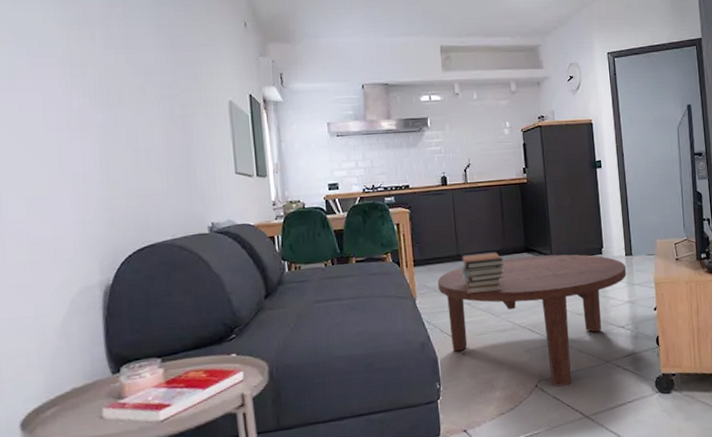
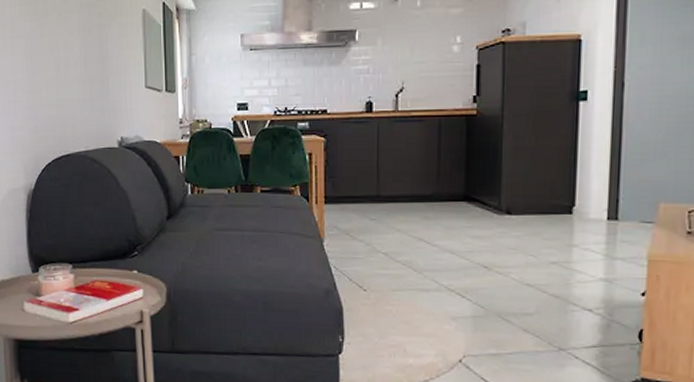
coffee table: present [437,254,627,387] -> none [350,205,607,368]
book stack: present [460,252,505,293] -> none [379,196,435,244]

